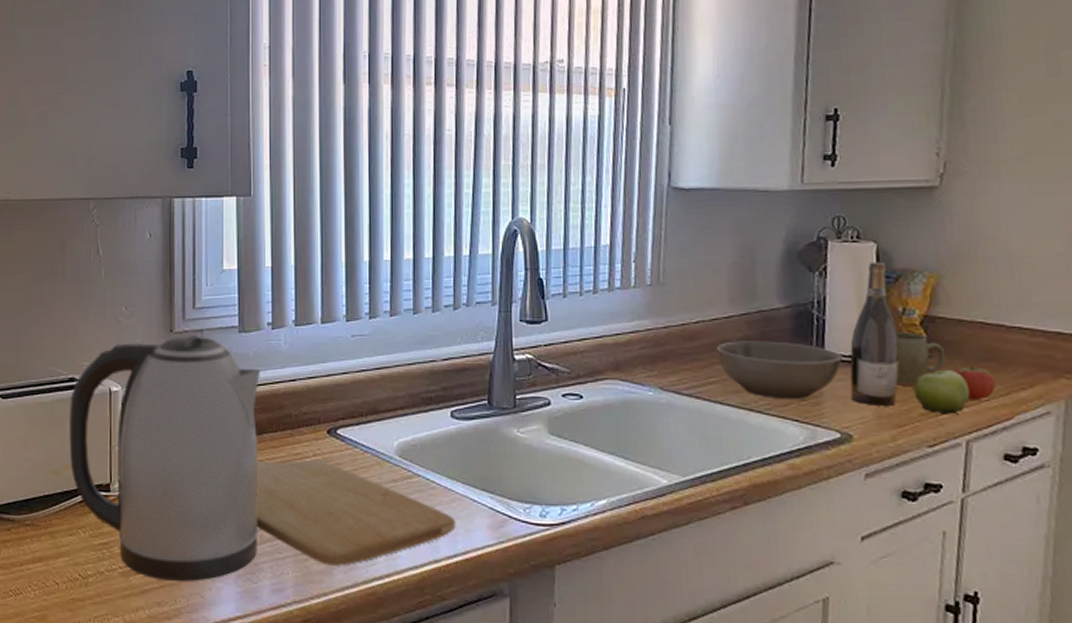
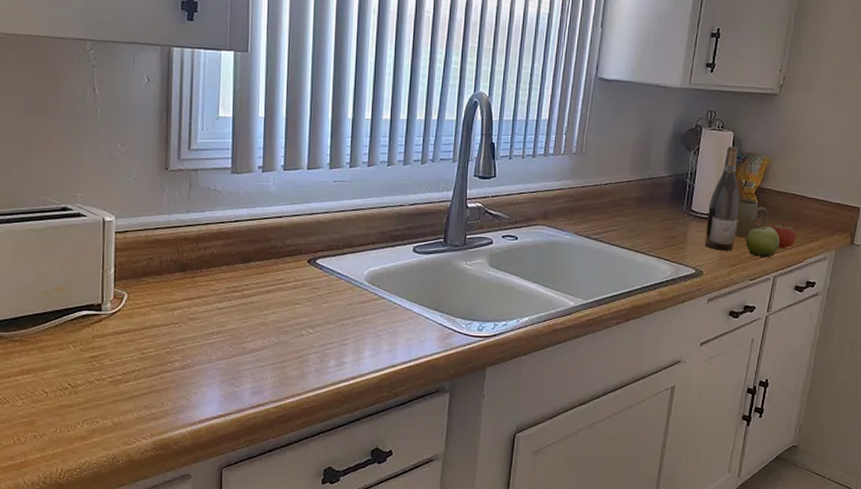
kettle: present [69,336,261,581] -> none [60,174,251,387]
chopping board: present [256,459,456,566] -> none [240,284,412,371]
bowl: present [717,341,842,400] -> none [618,200,702,245]

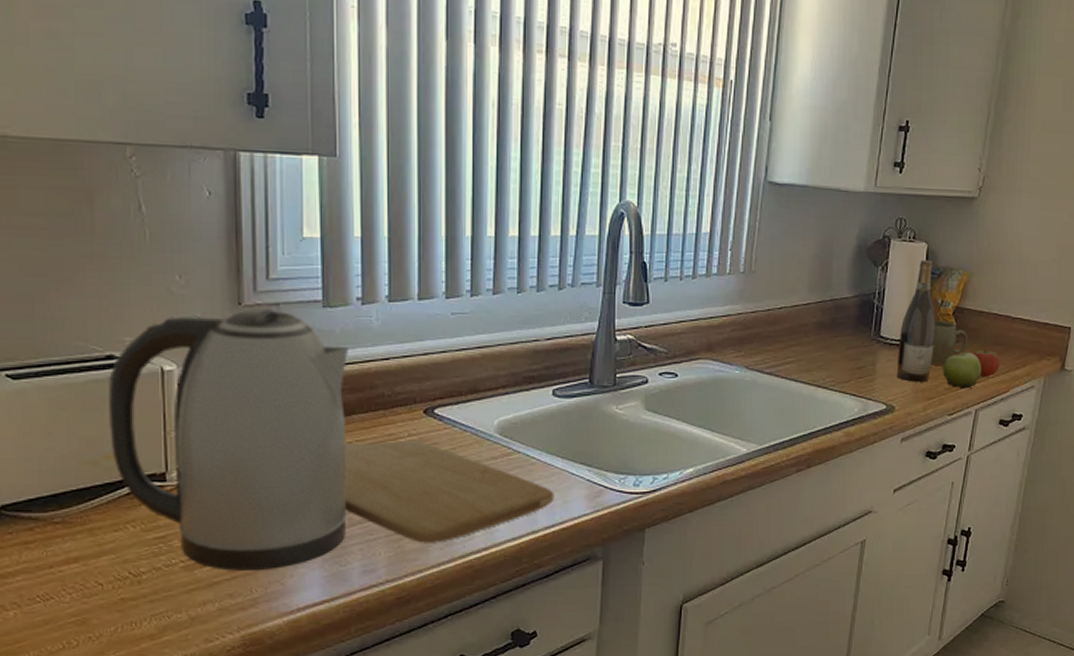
kettle: none [60,174,251,387] -> present [109,309,350,571]
chopping board: none [240,284,412,371] -> present [344,439,555,543]

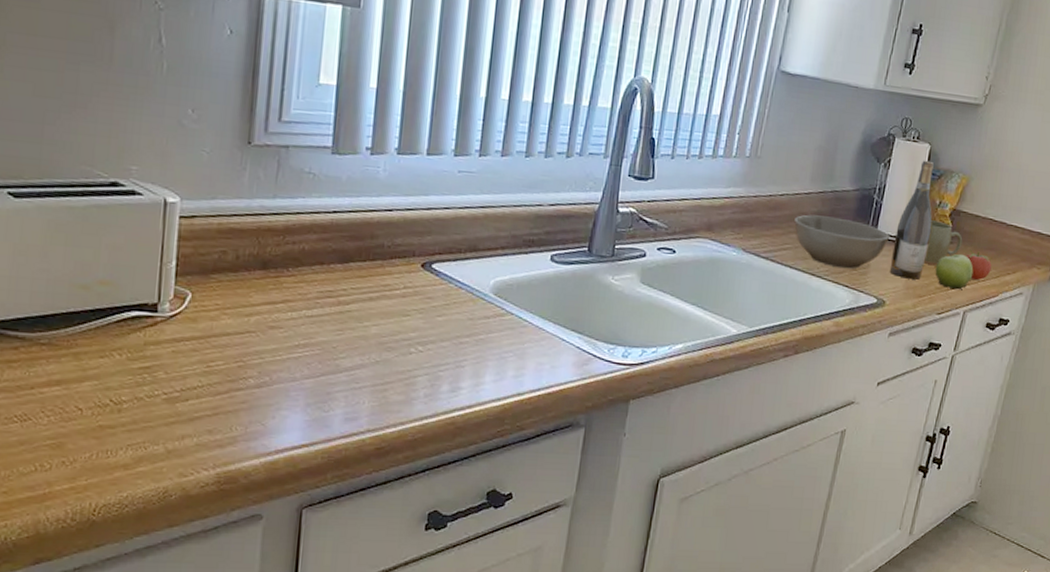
kettle: present [109,309,350,571] -> none [105,149,354,409]
chopping board: present [344,439,555,543] -> none [332,288,543,397]
bowl: none [795,326,893,377] -> present [794,214,889,269]

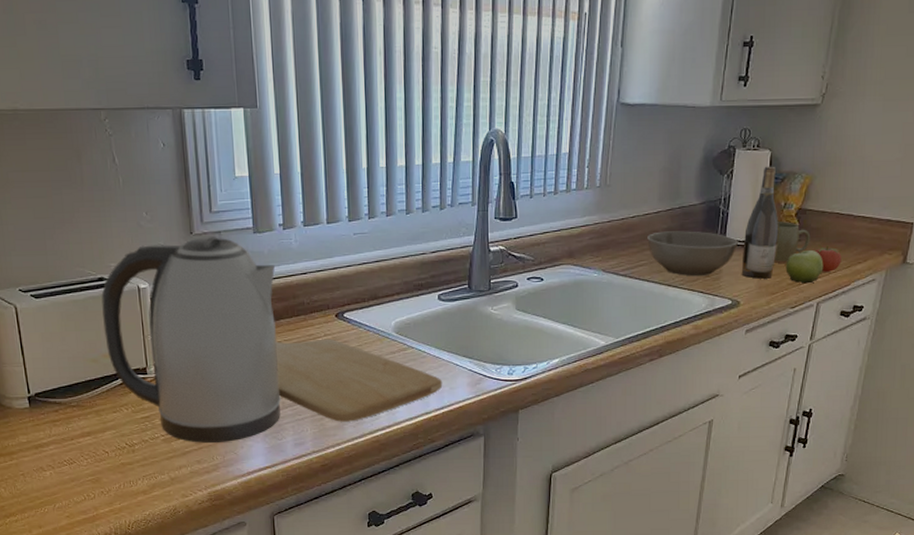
kettle: none [105,149,354,409] -> present [101,237,281,443]
chopping board: none [332,288,543,397] -> present [276,338,443,422]

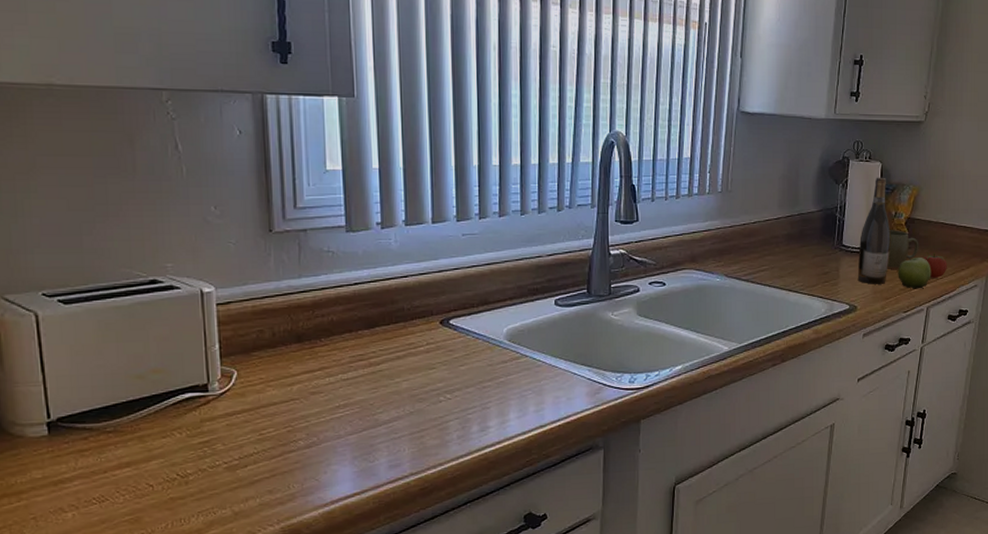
kettle: present [101,237,281,443] -> none [153,235,374,470]
chopping board: present [276,338,443,422] -> none [369,347,559,440]
bowl: present [647,231,738,277] -> none [768,237,854,282]

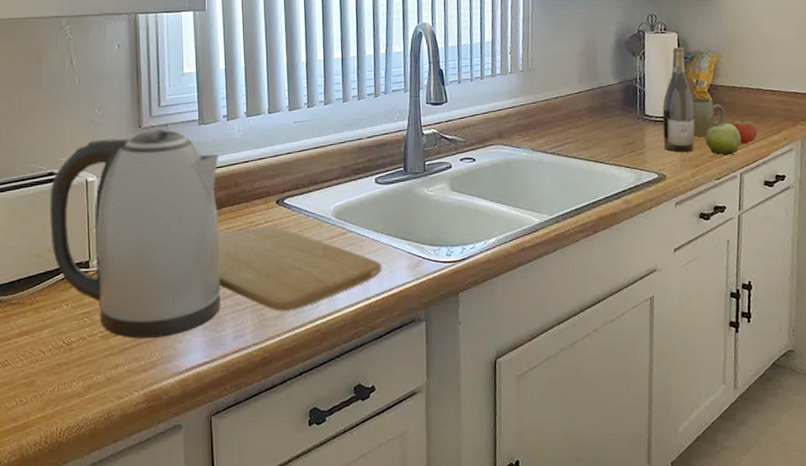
kettle: none [153,235,374,470] -> present [50,129,221,339]
chopping board: none [369,347,559,440] -> present [217,225,382,311]

